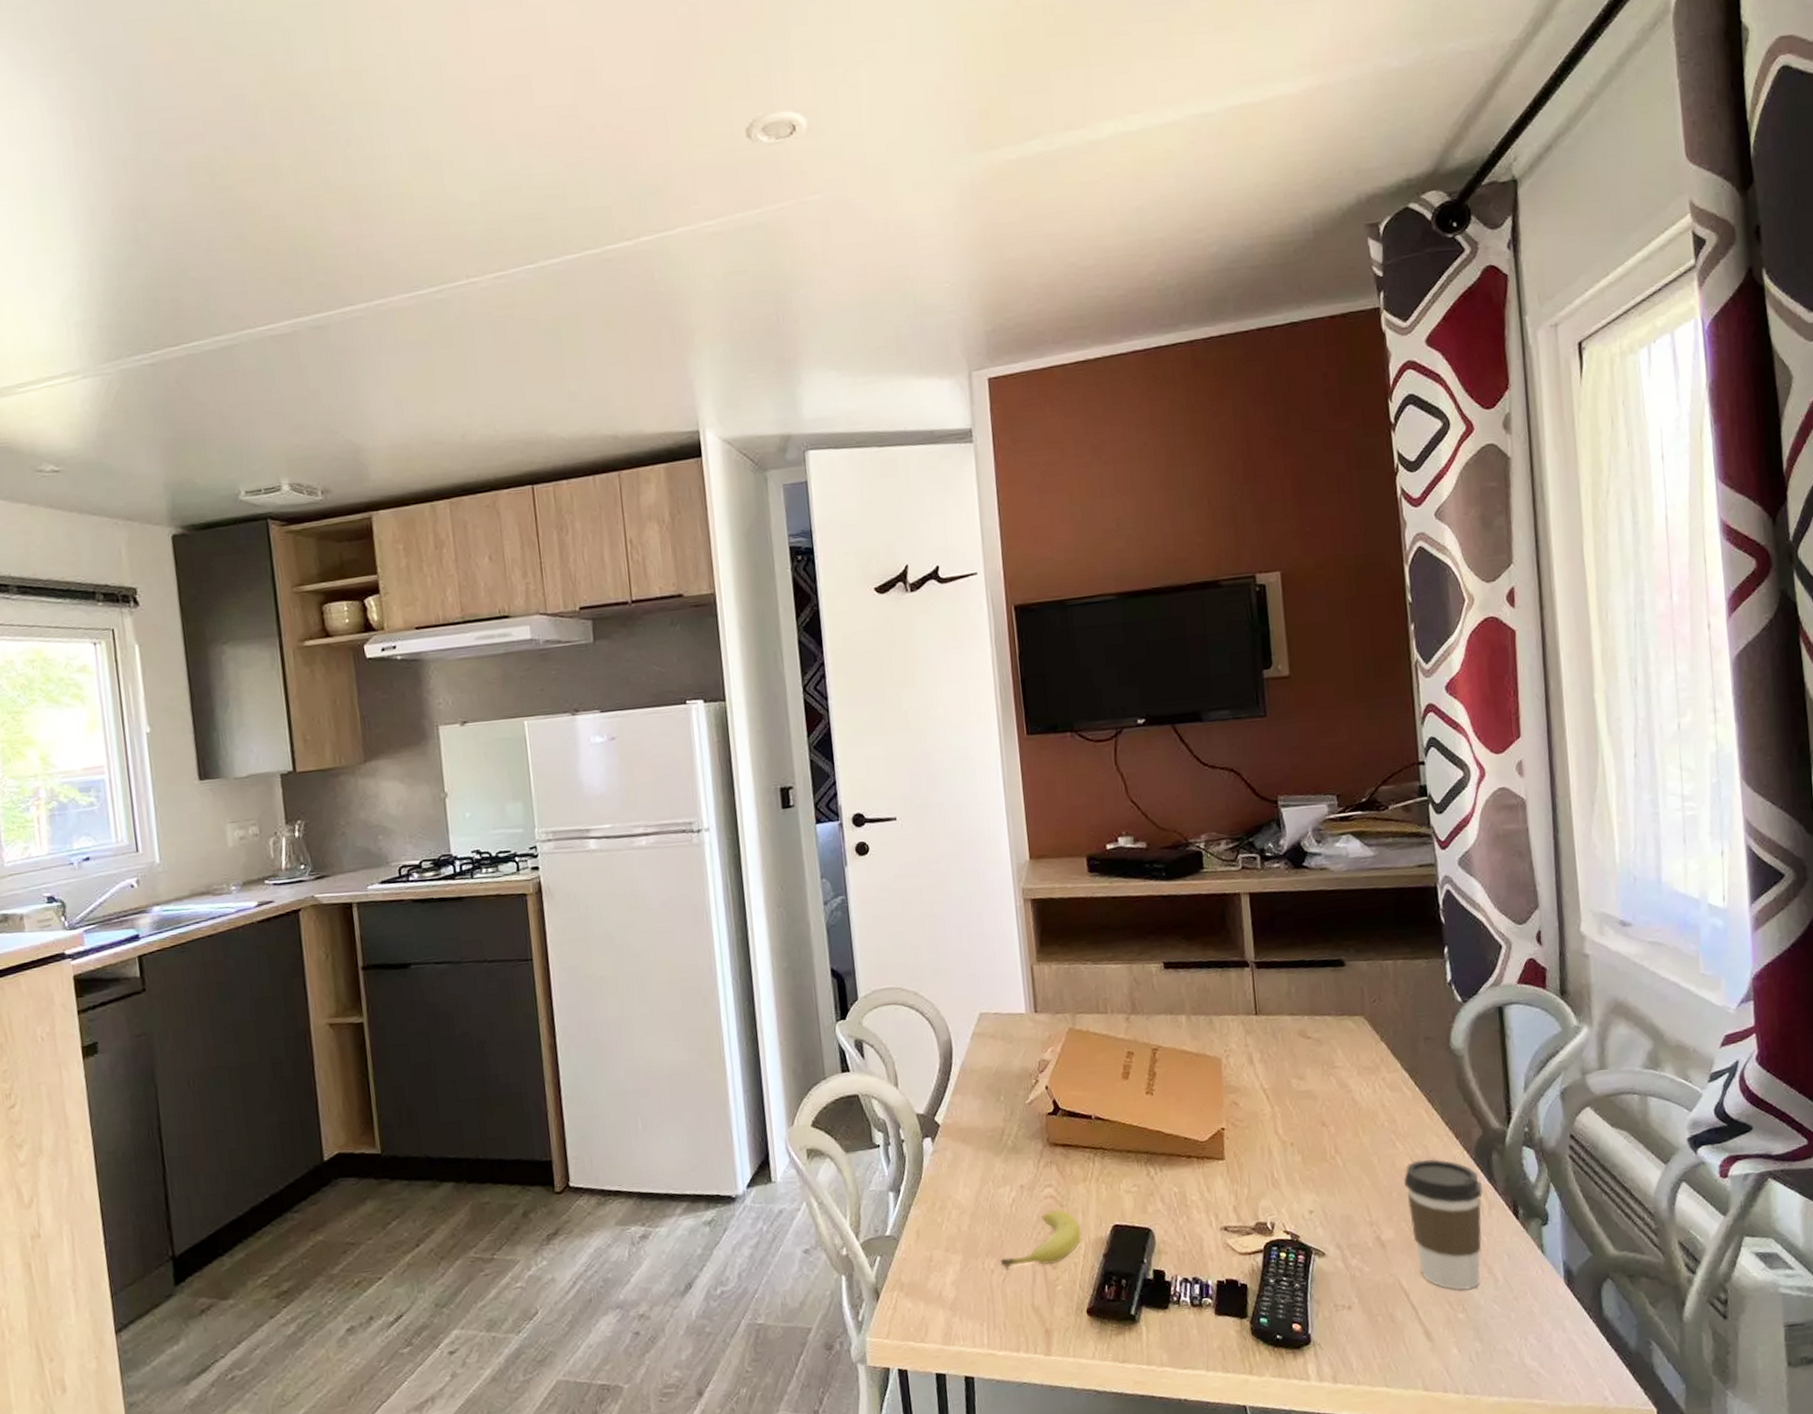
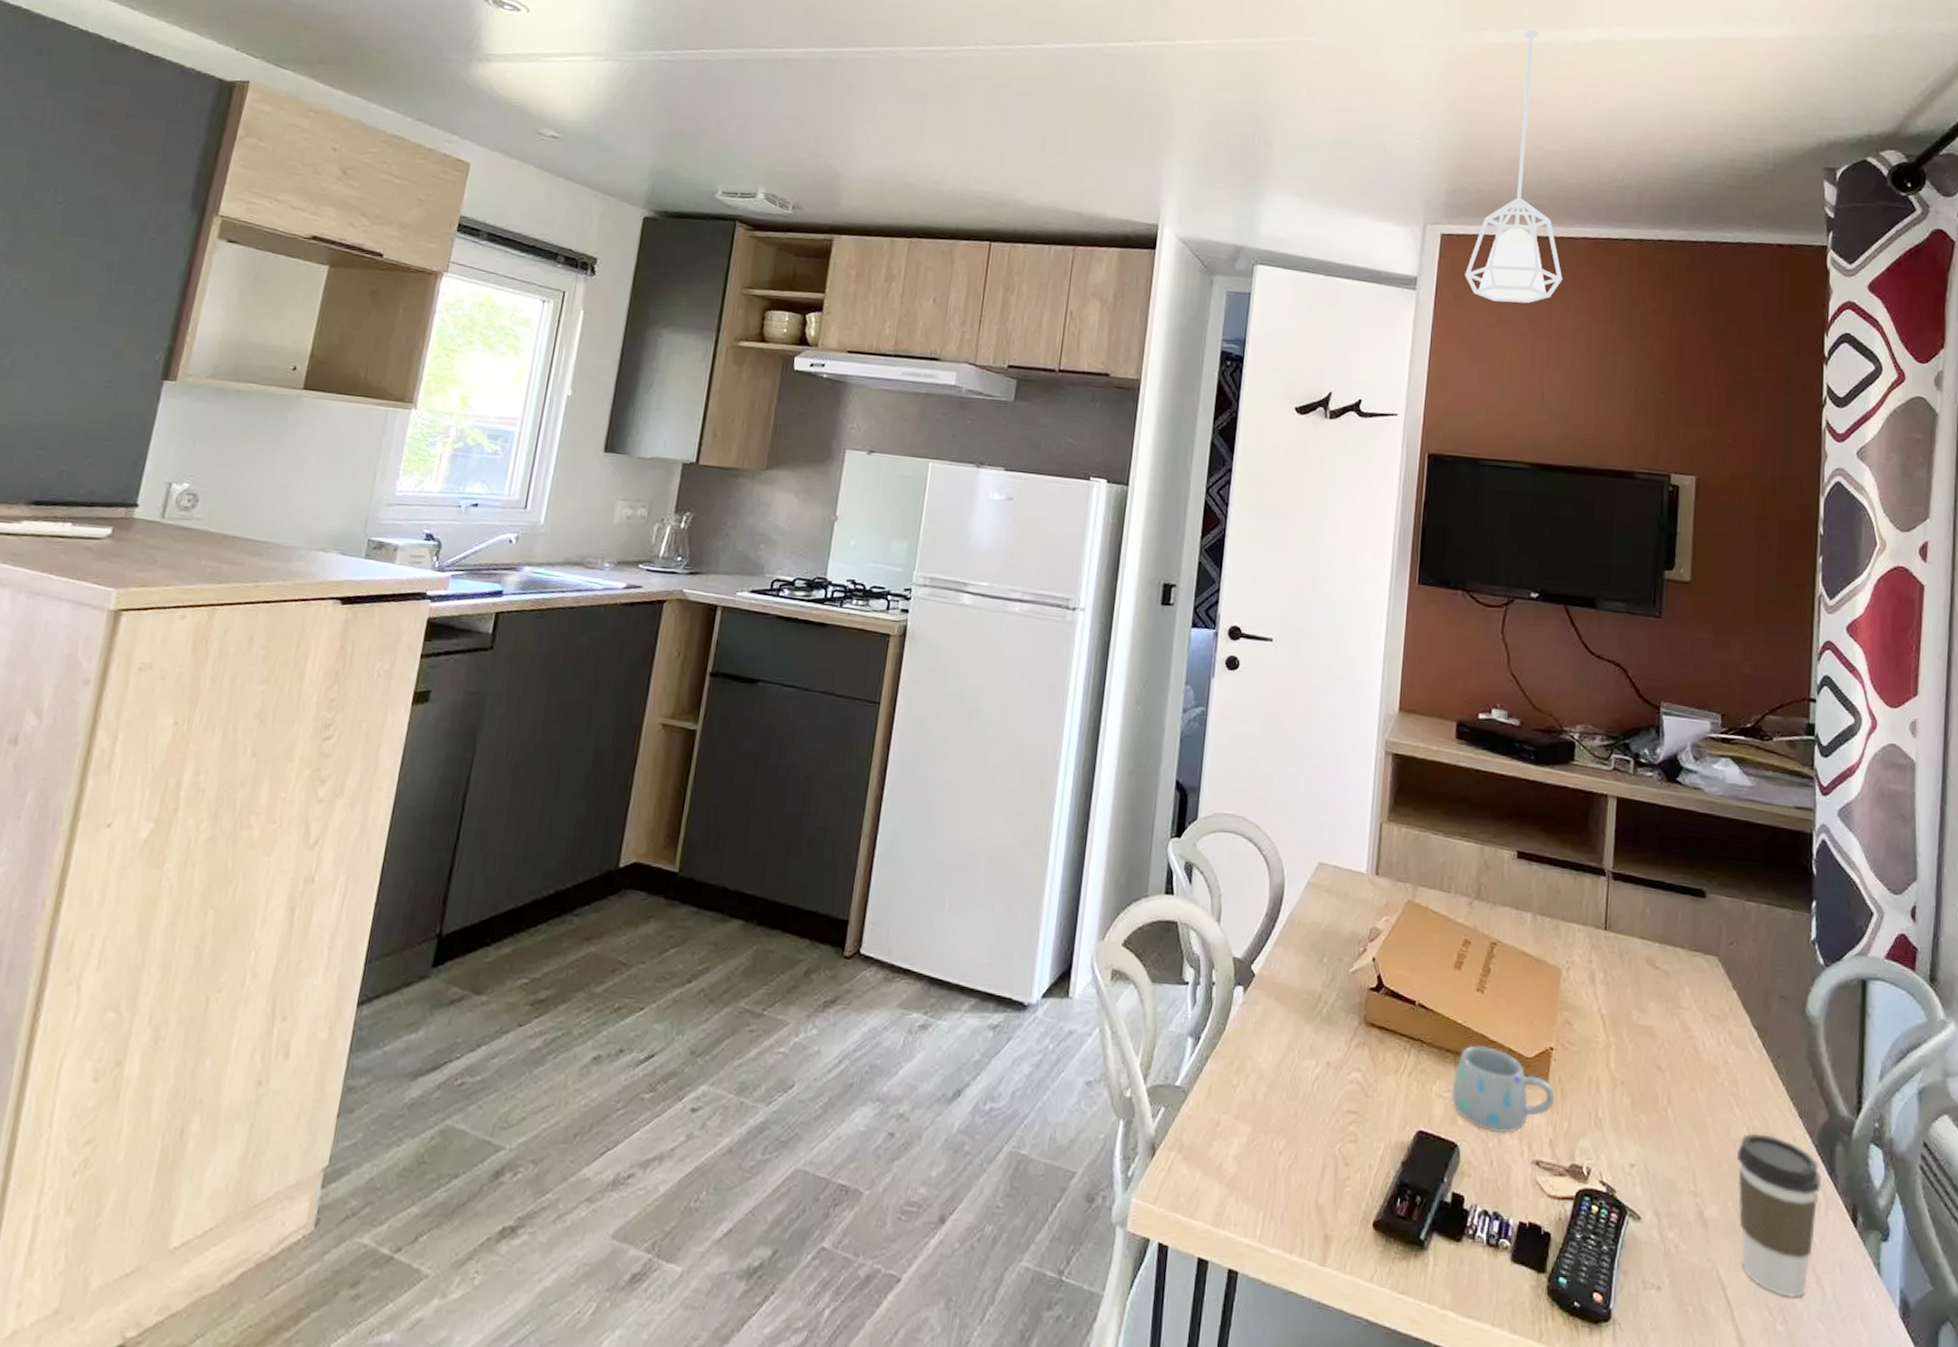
fruit: present [1000,1210,1082,1268] -> none [1290,1099,1383,1161]
pendant lamp: none [1019,136,1119,438] -> present [1465,29,1563,304]
mug: none [1137,1140,1233,1211] -> present [1451,1045,1555,1133]

